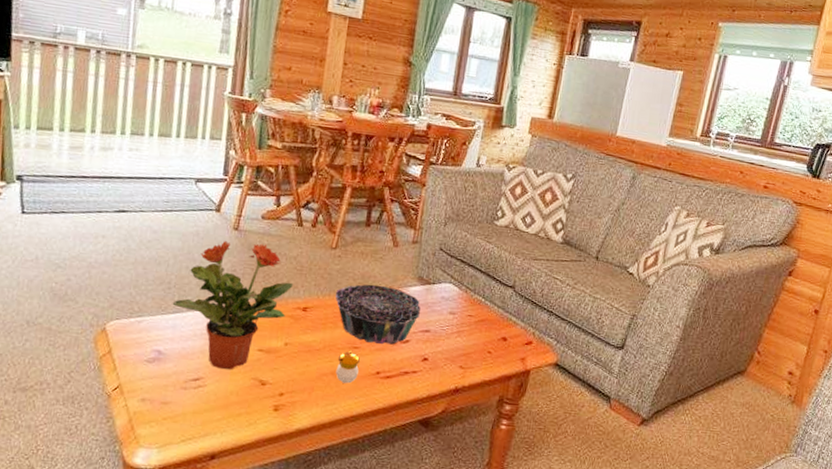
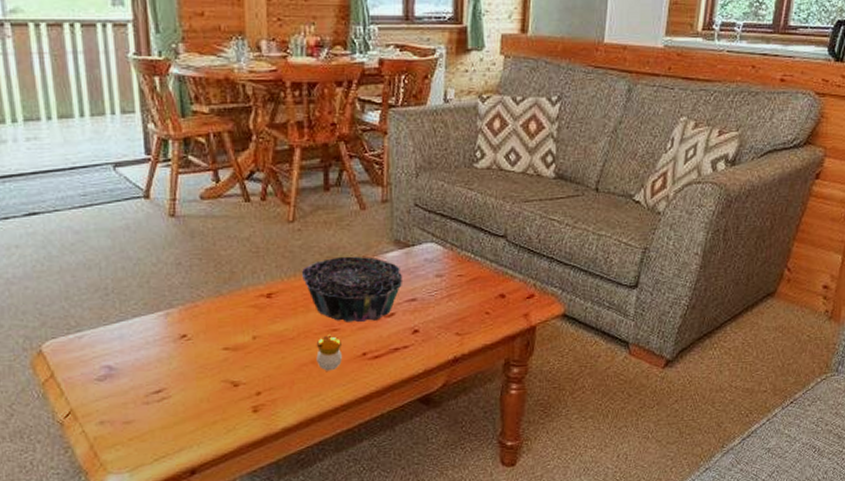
potted plant: present [172,241,294,370] -> none [114,228,251,376]

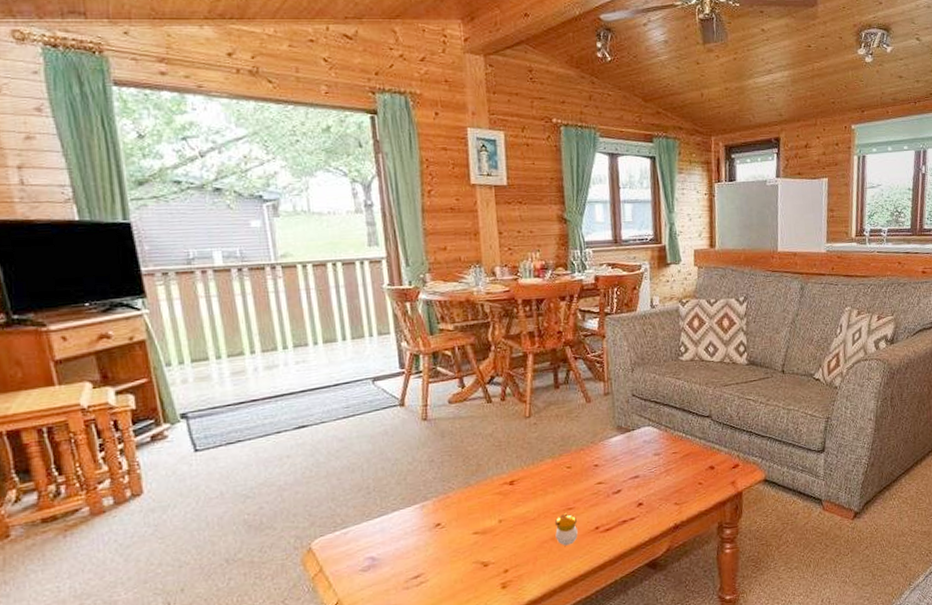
decorative bowl: present [301,256,403,322] -> none [538,442,627,501]

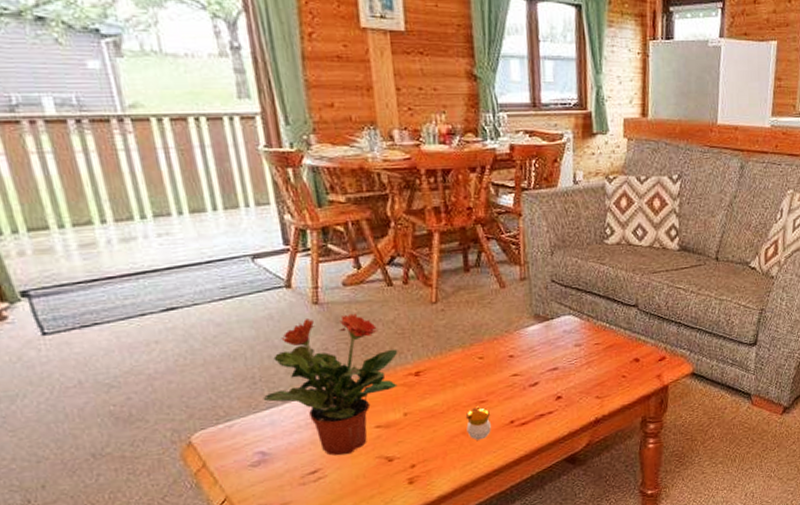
potted plant: none [375,428,495,561] -> present [263,313,399,456]

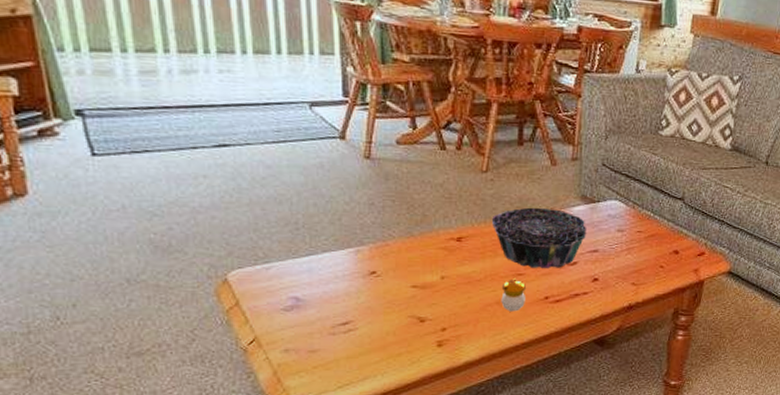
potted plant: present [263,313,399,456] -> none [303,172,443,310]
decorative bowl: none [447,331,545,394] -> present [491,207,587,268]

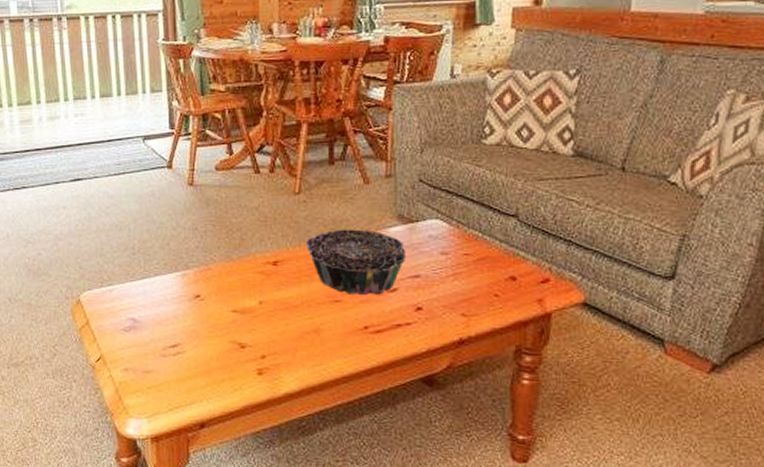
candle: present [501,279,526,312] -> none [319,305,344,341]

